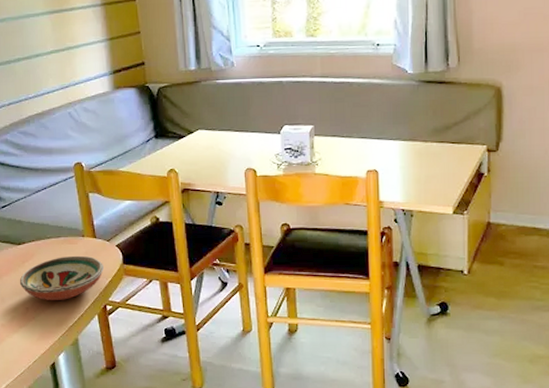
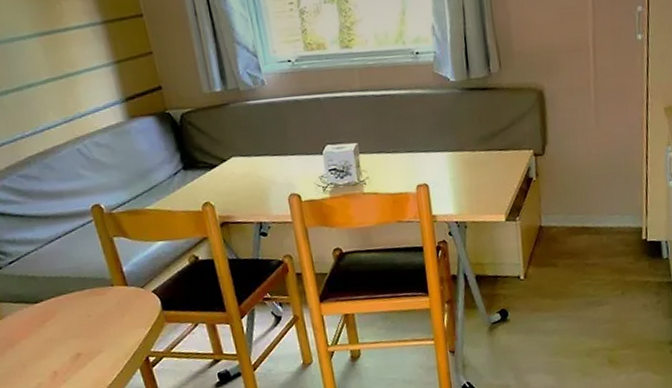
decorative bowl: present [19,255,105,300] -> none [41,306,142,361]

